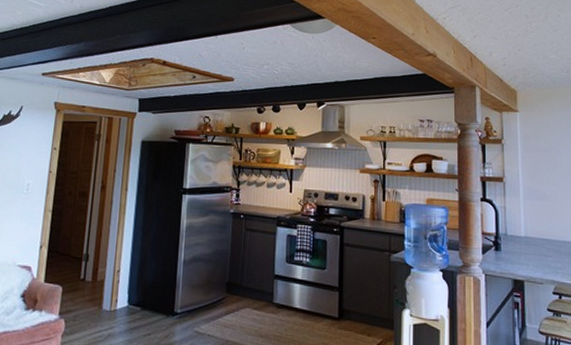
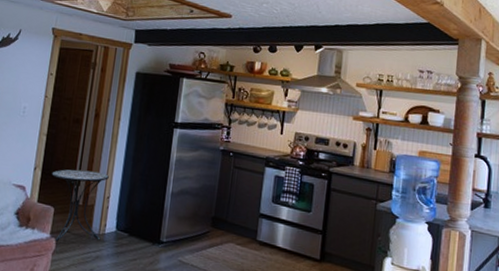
side table: none [58,244,118,325] -> present [51,169,109,244]

